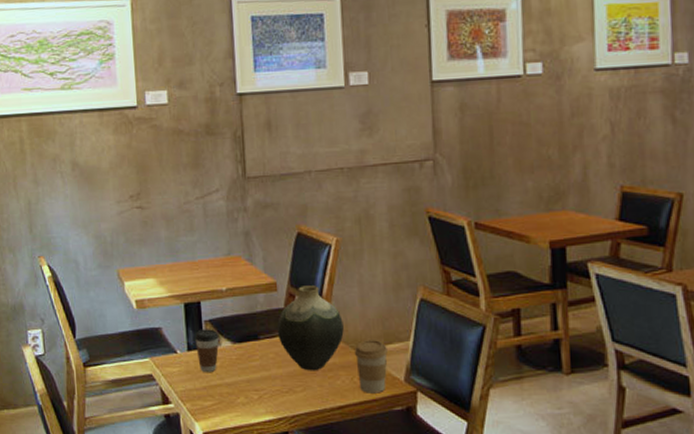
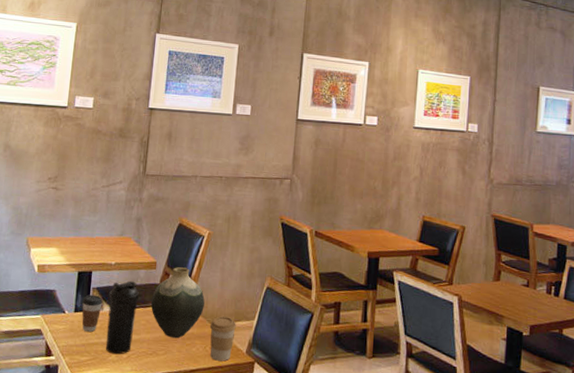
water bottle: none [225,308,262,396] -> present [105,280,139,355]

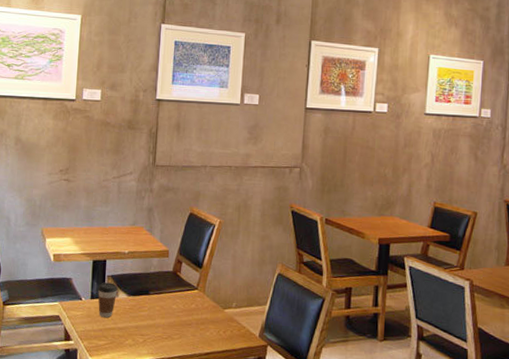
water bottle: present [105,280,139,355] -> none [122,268,153,339]
vase: present [150,267,205,339] -> none [164,255,217,324]
coffee cup: present [209,316,236,362] -> none [222,302,249,345]

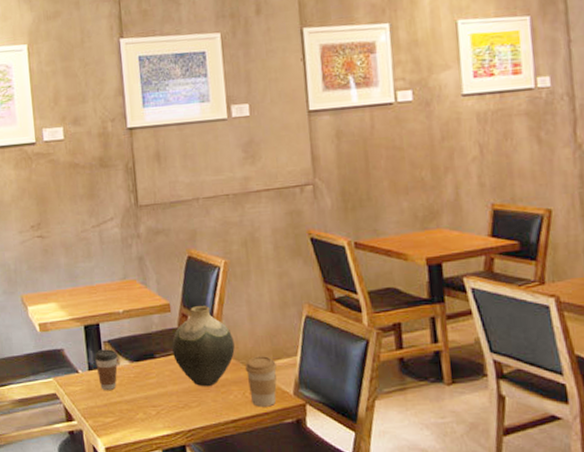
vase: none [164,255,217,324] -> present [171,306,235,387]
coffee cup: none [222,302,249,345] -> present [245,356,277,407]

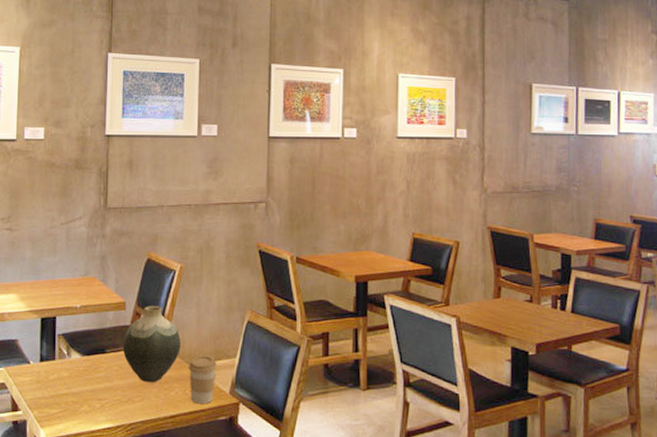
coffee cup: present [95,349,118,391] -> none [48,342,70,383]

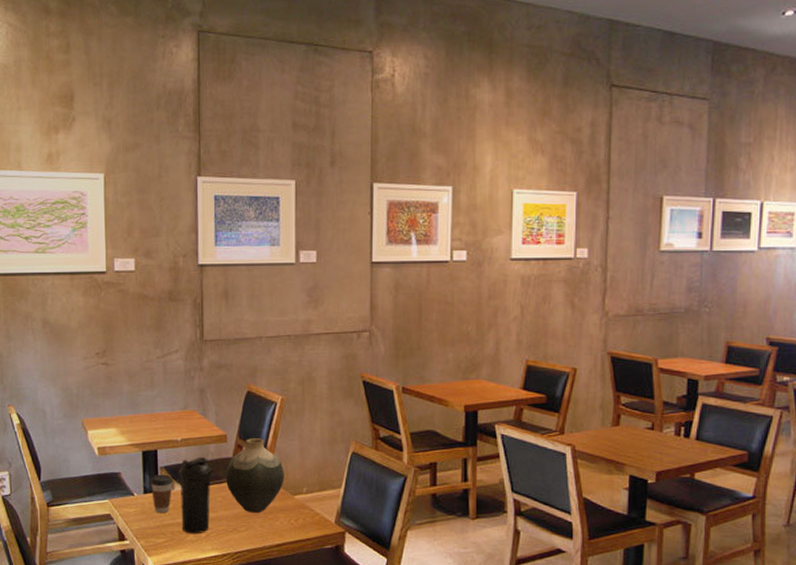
coffee cup: none [48,342,70,383] -> present [151,474,173,514]
water bottle: none [76,324,109,405] -> present [179,456,211,534]
coffee cup: present [188,356,217,404] -> none [292,487,321,534]

